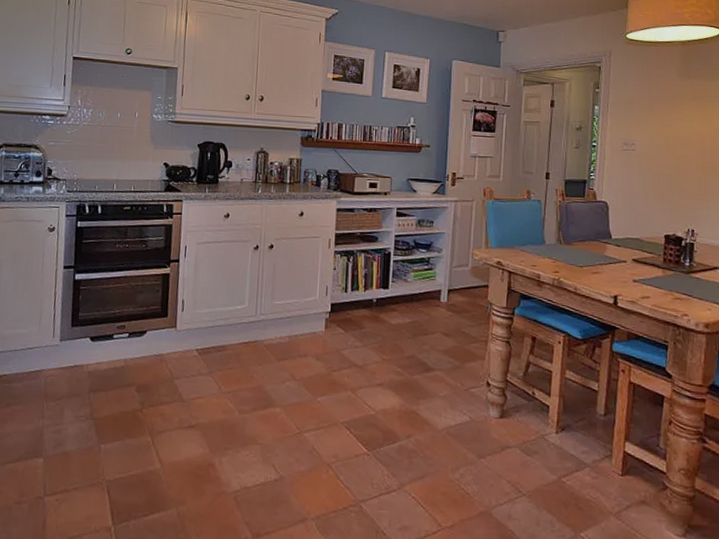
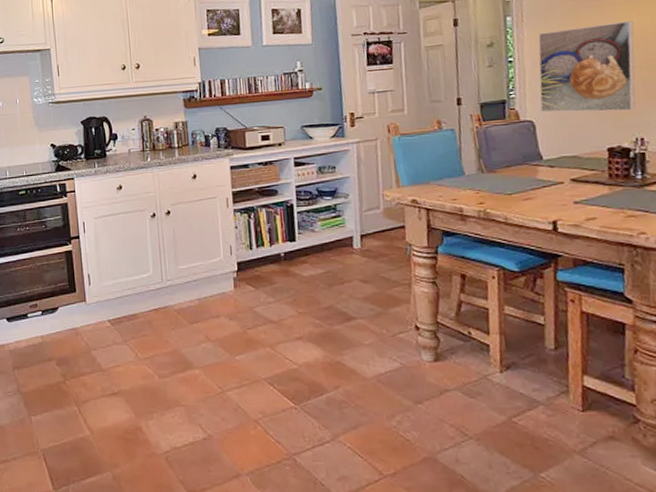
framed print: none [613,124,695,205] -> present [538,20,636,113]

